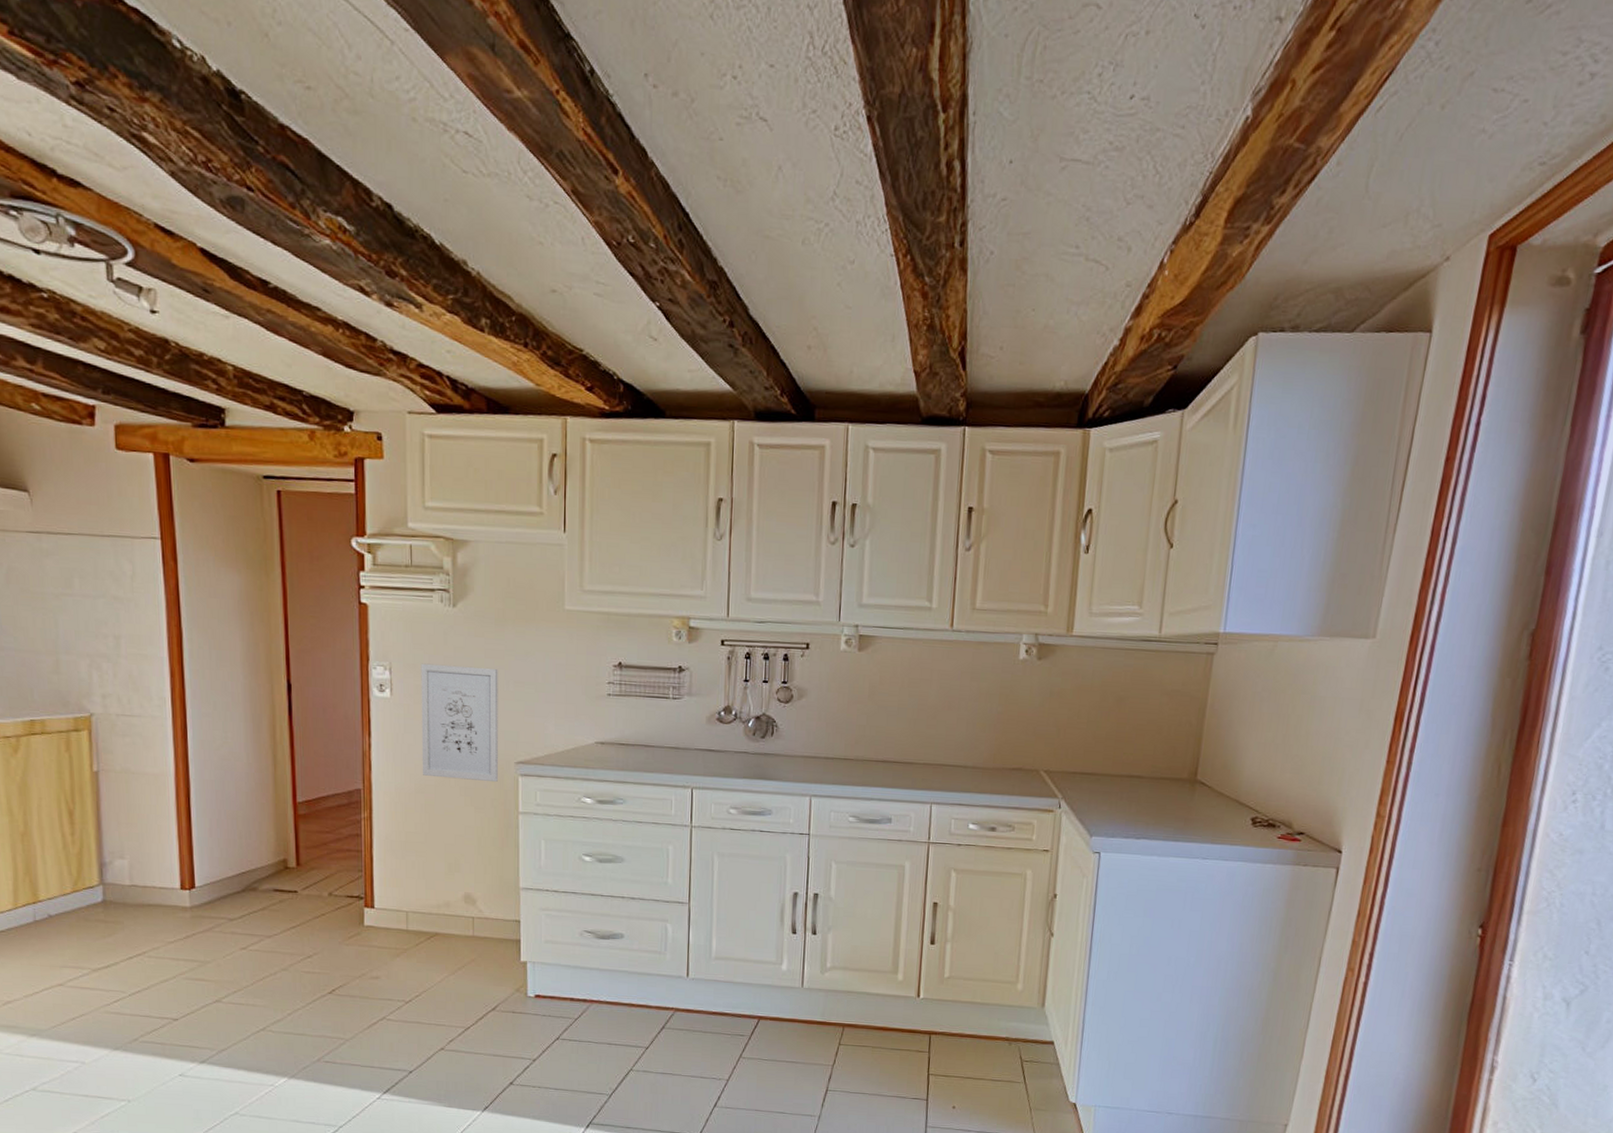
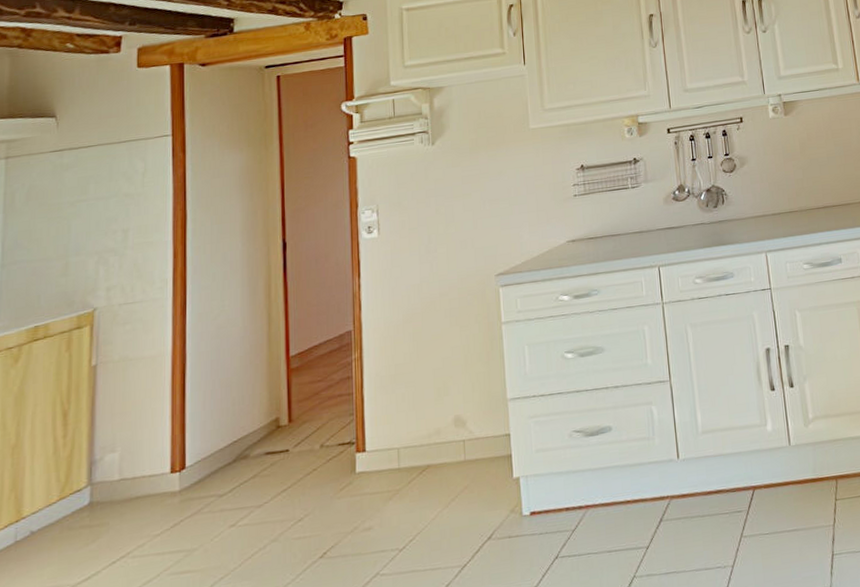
wall art: present [421,663,498,782] -> none [405,192,480,305]

